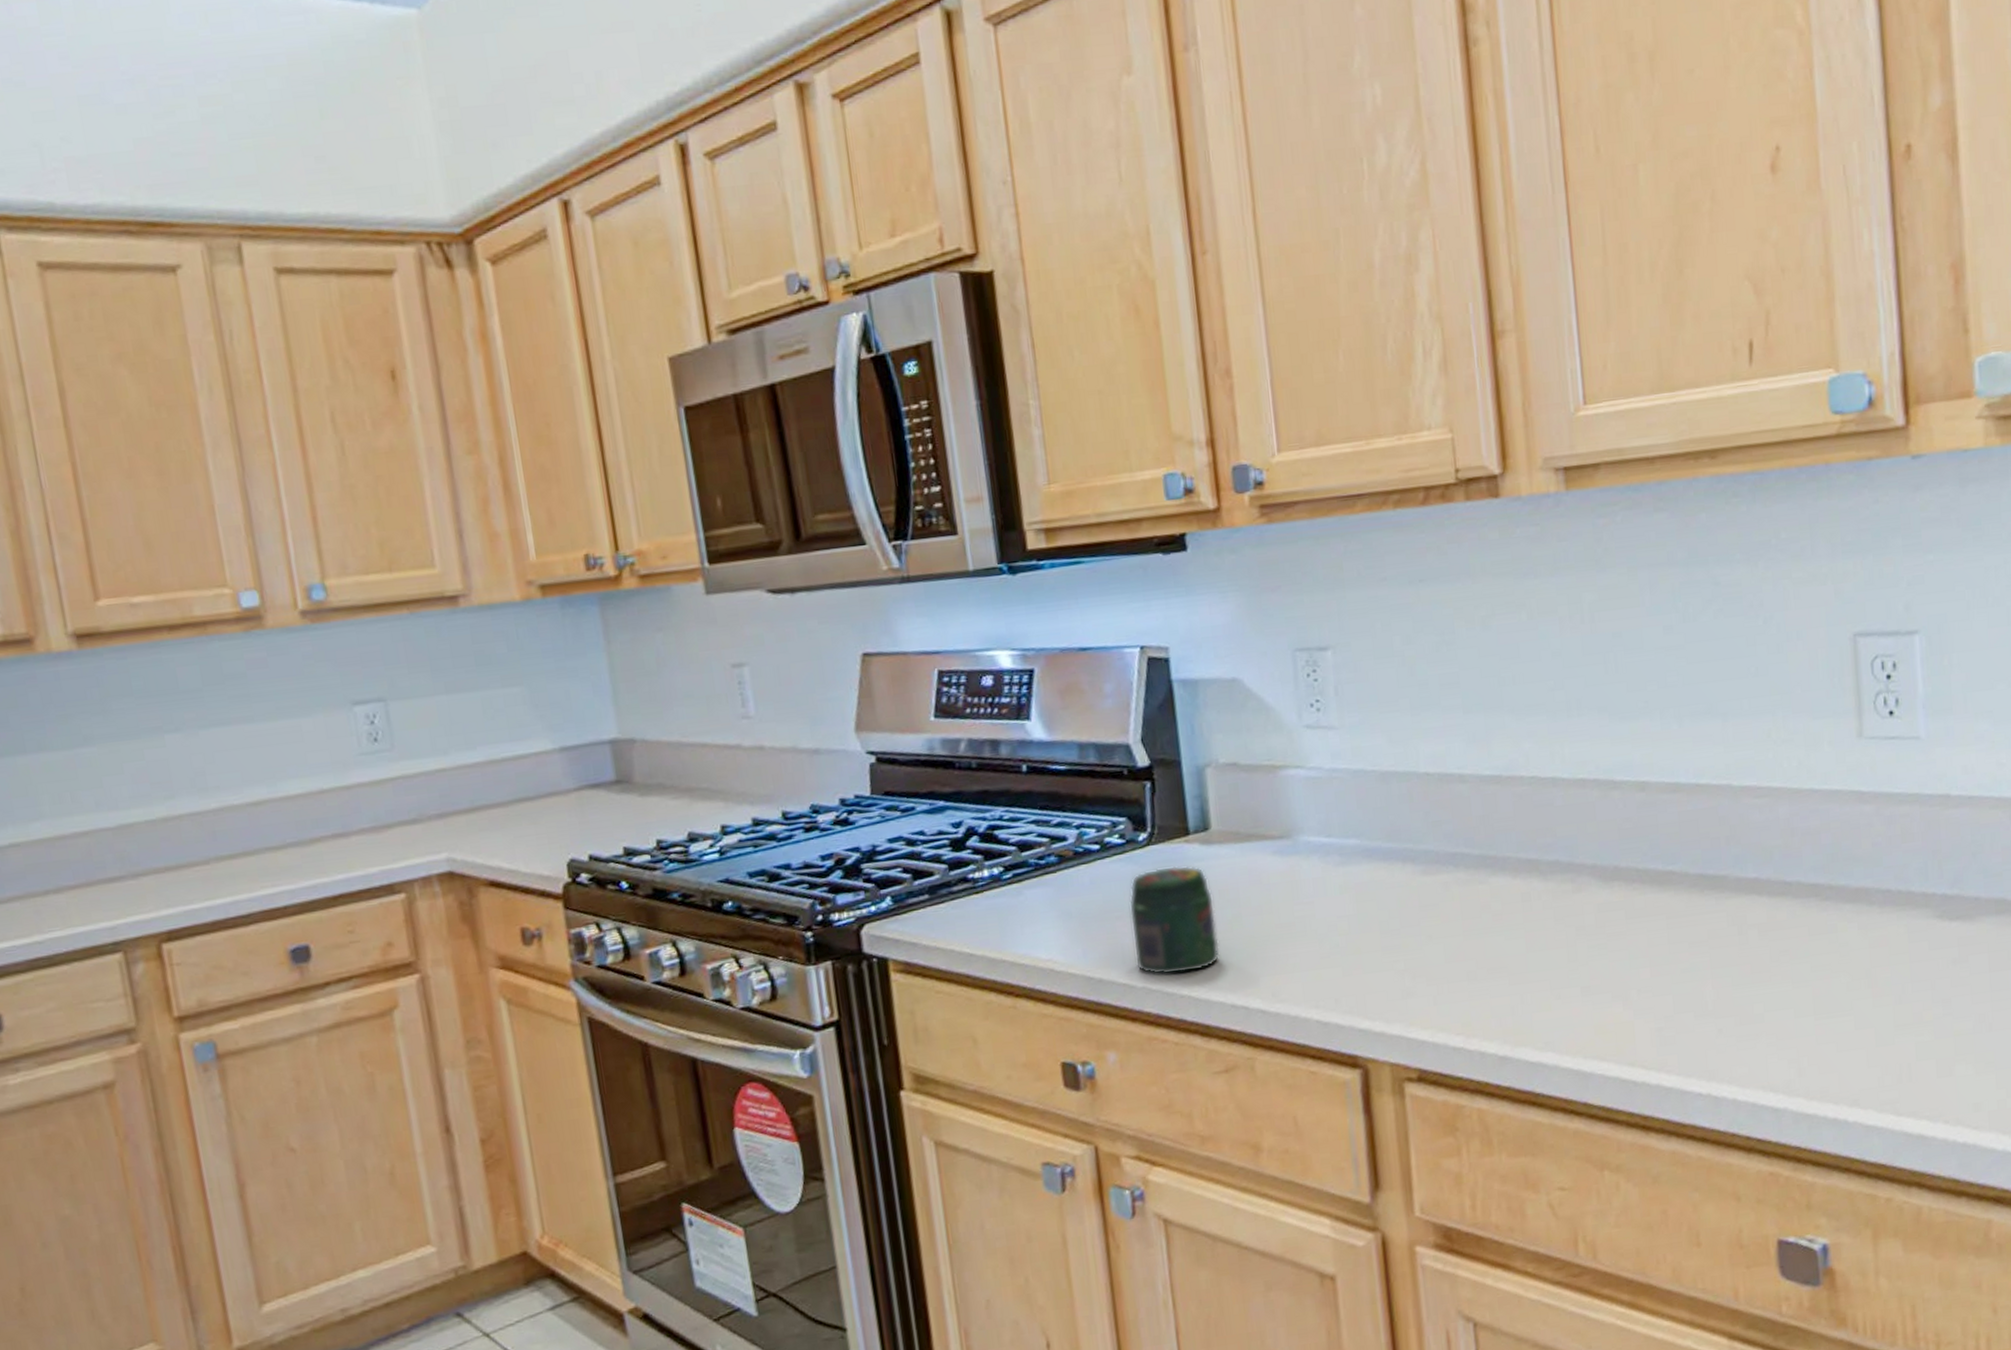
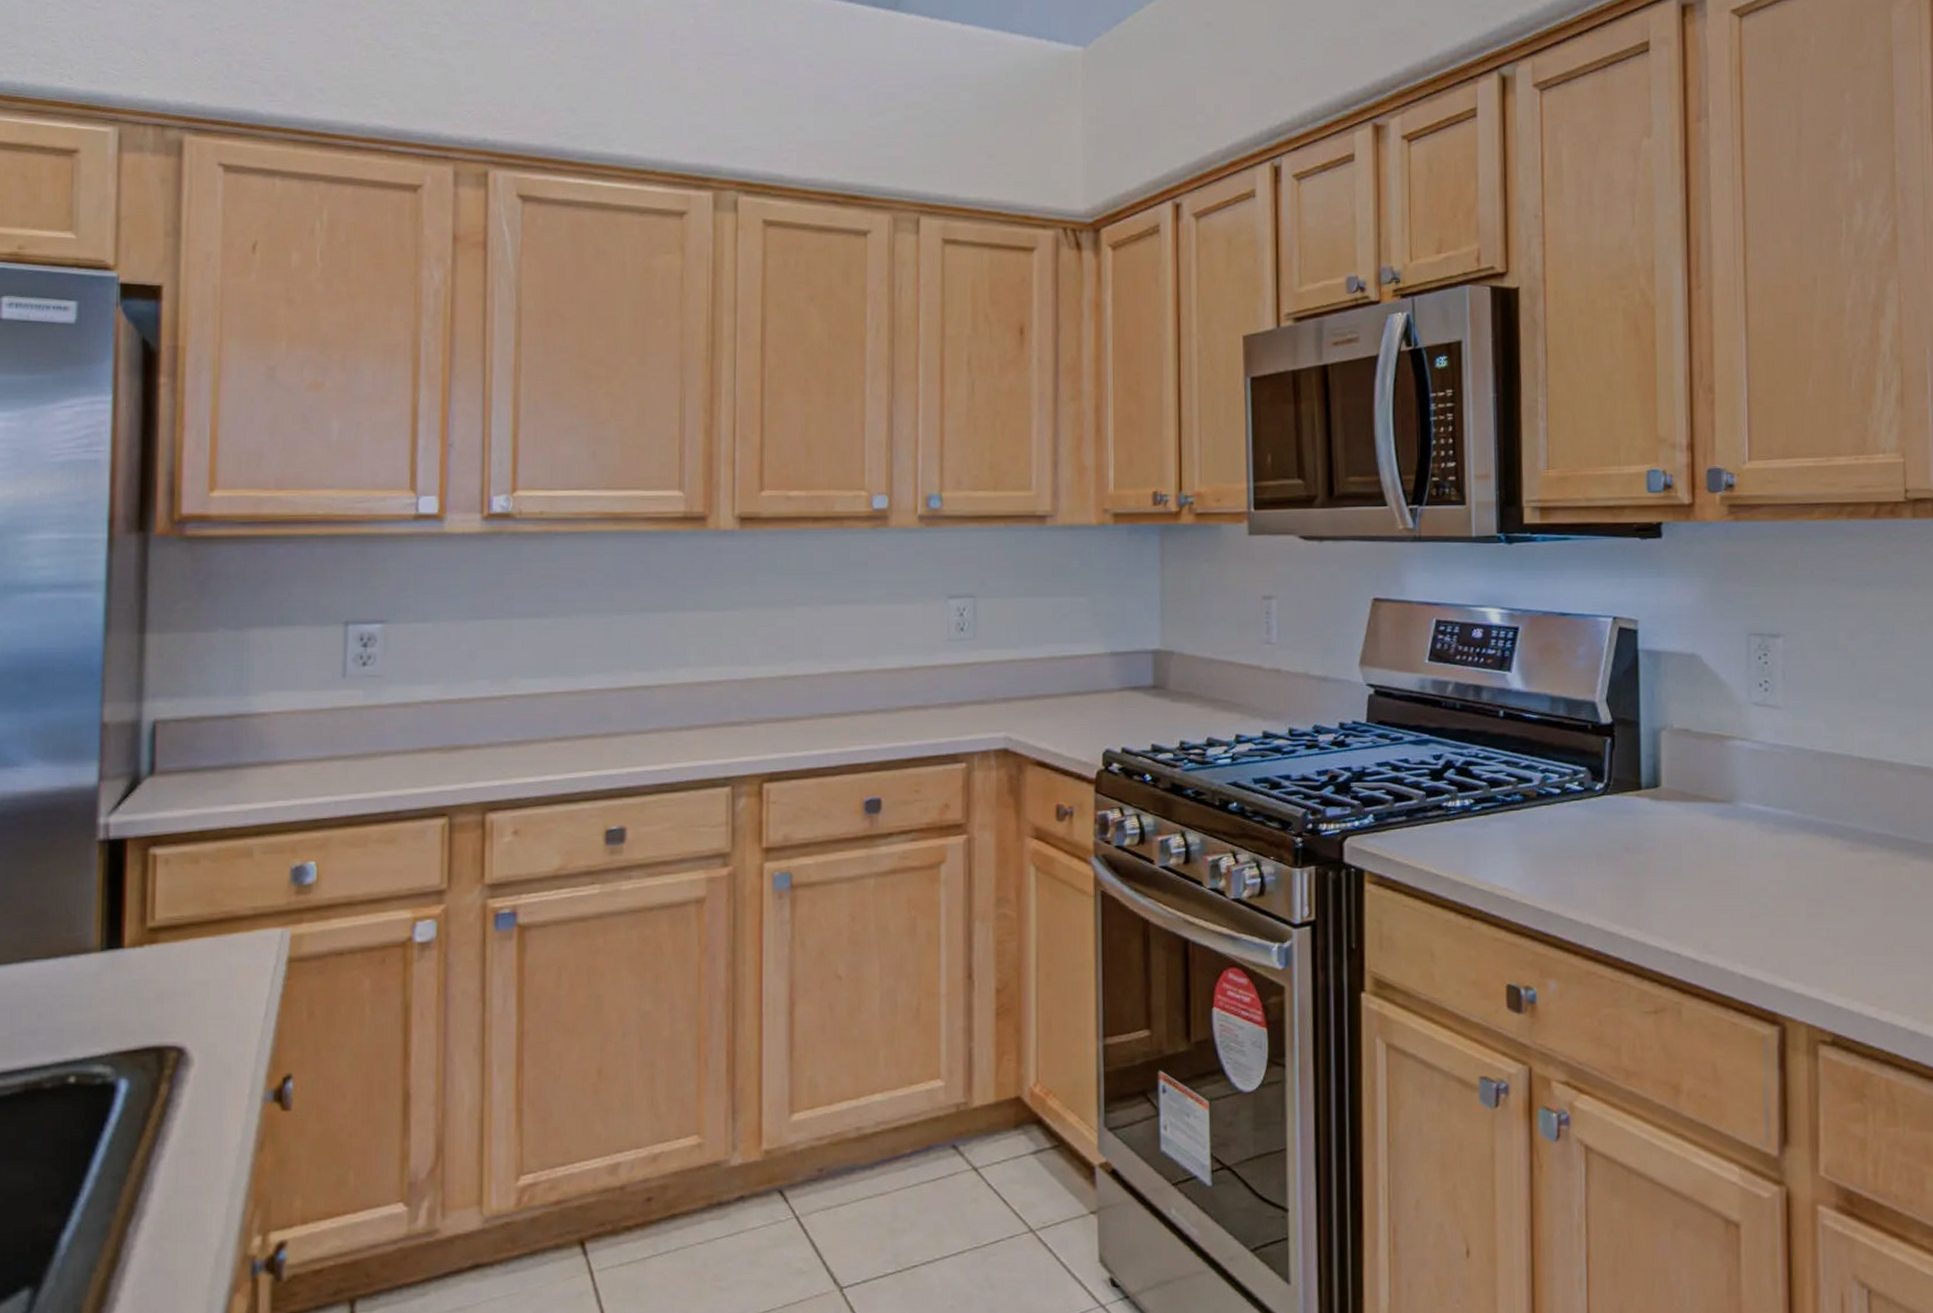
jar: present [1129,865,1220,976] -> none [1581,817,1659,916]

